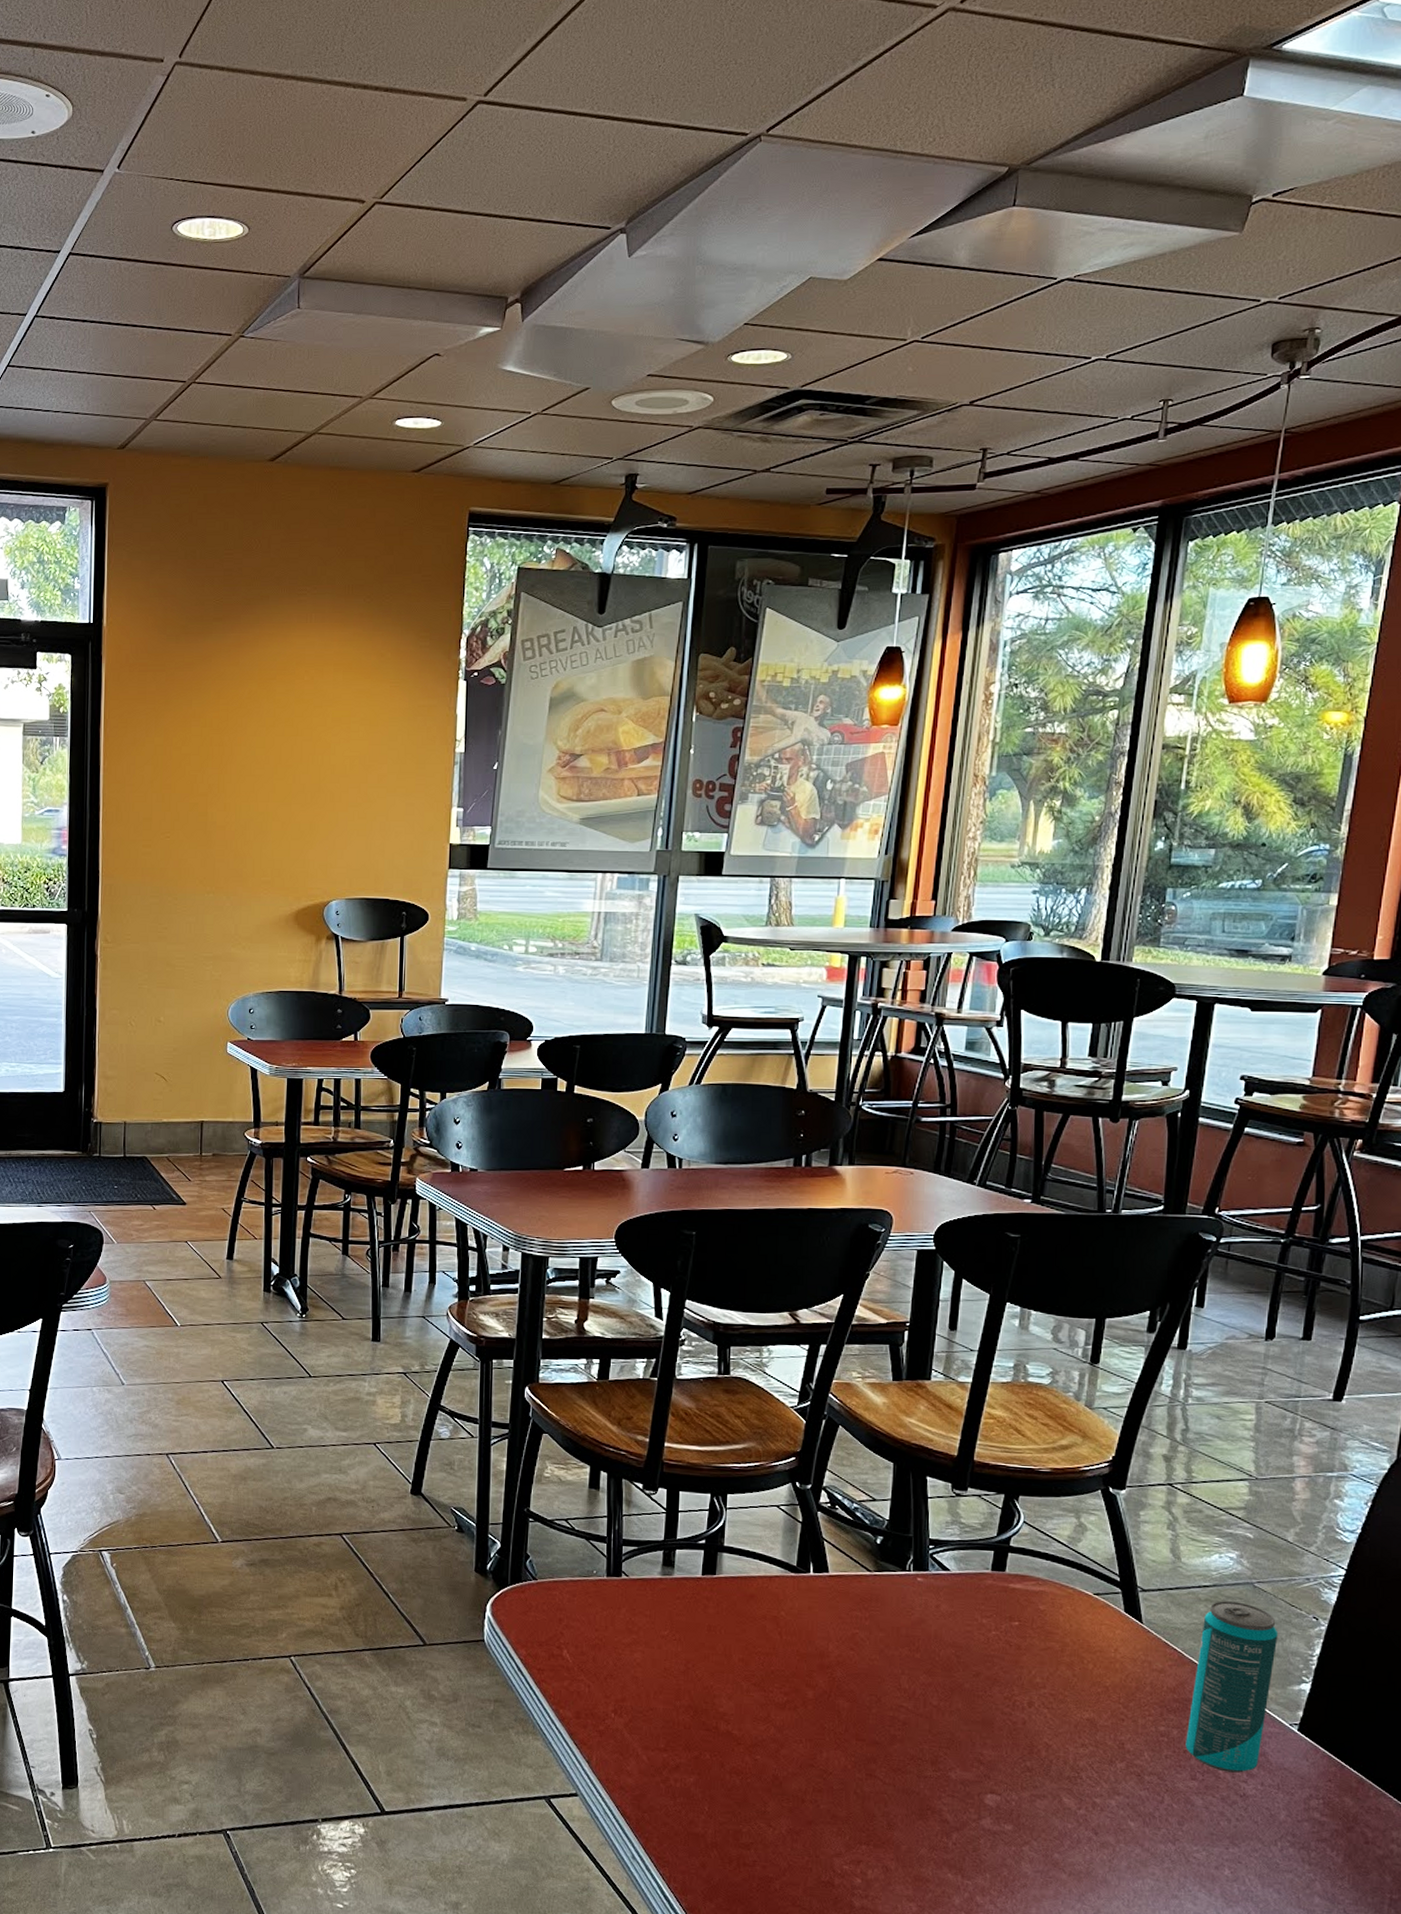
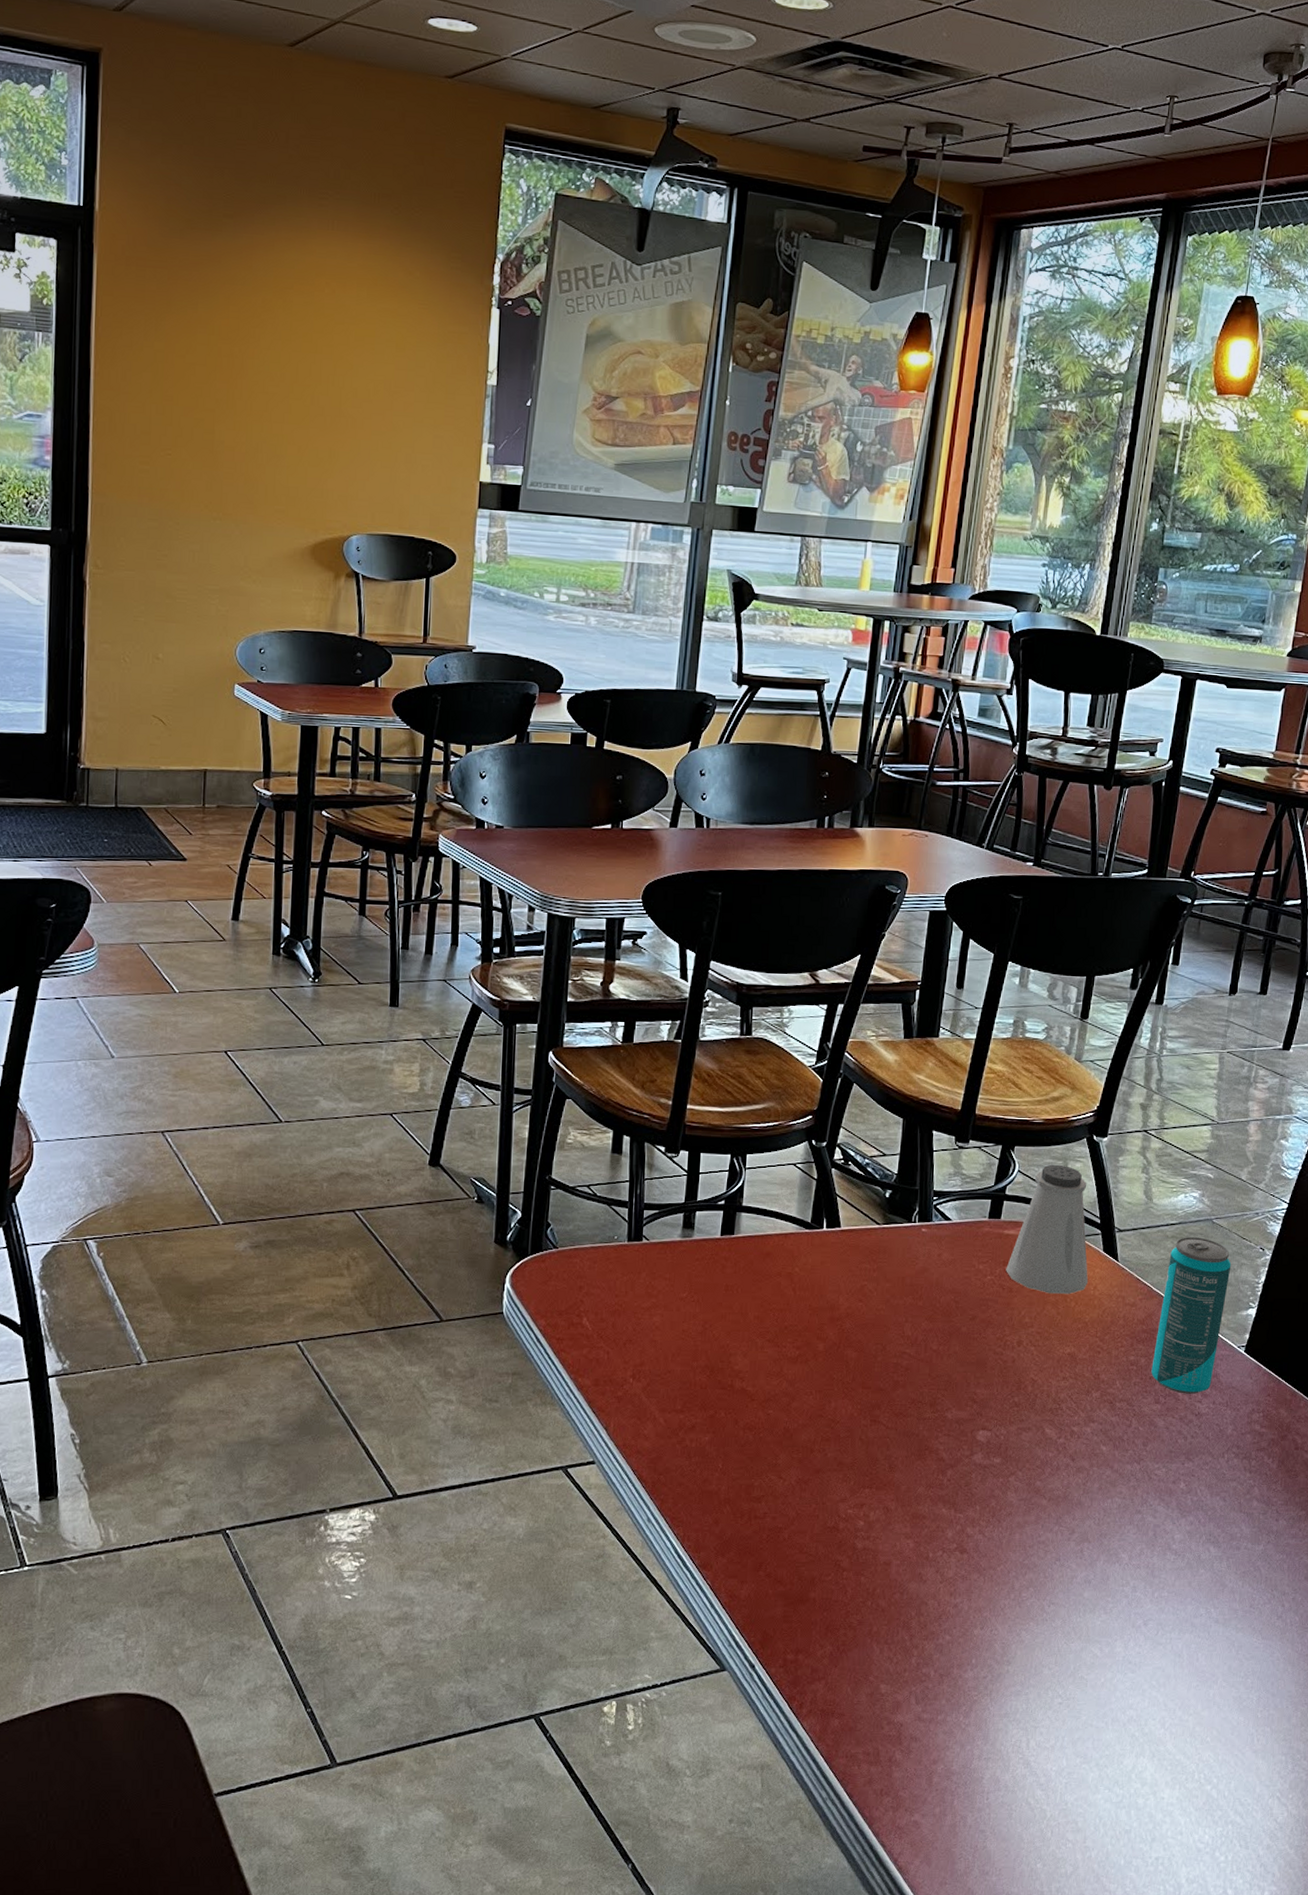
saltshaker: none [1012,1516,1108,1655] -> present [1006,1164,1089,1294]

